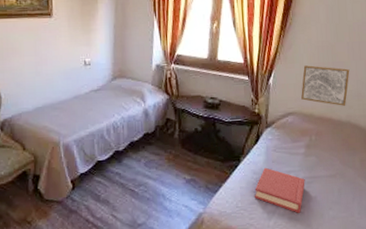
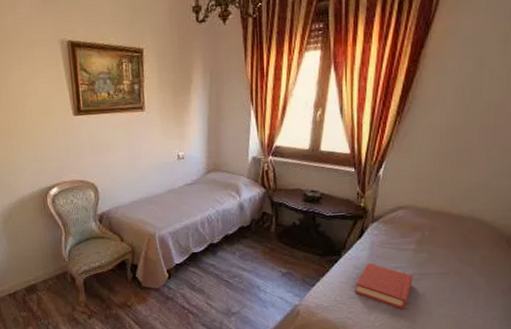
wall art: present [301,65,350,106] -> none [416,154,479,199]

